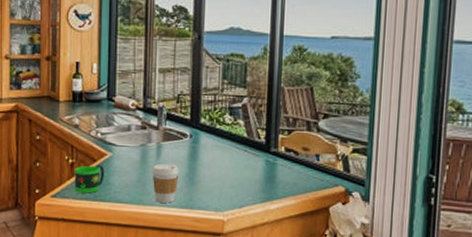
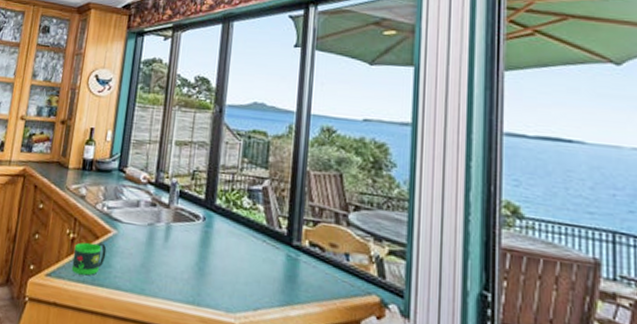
coffee cup: present [152,163,179,203] -> none [157,247,188,296]

